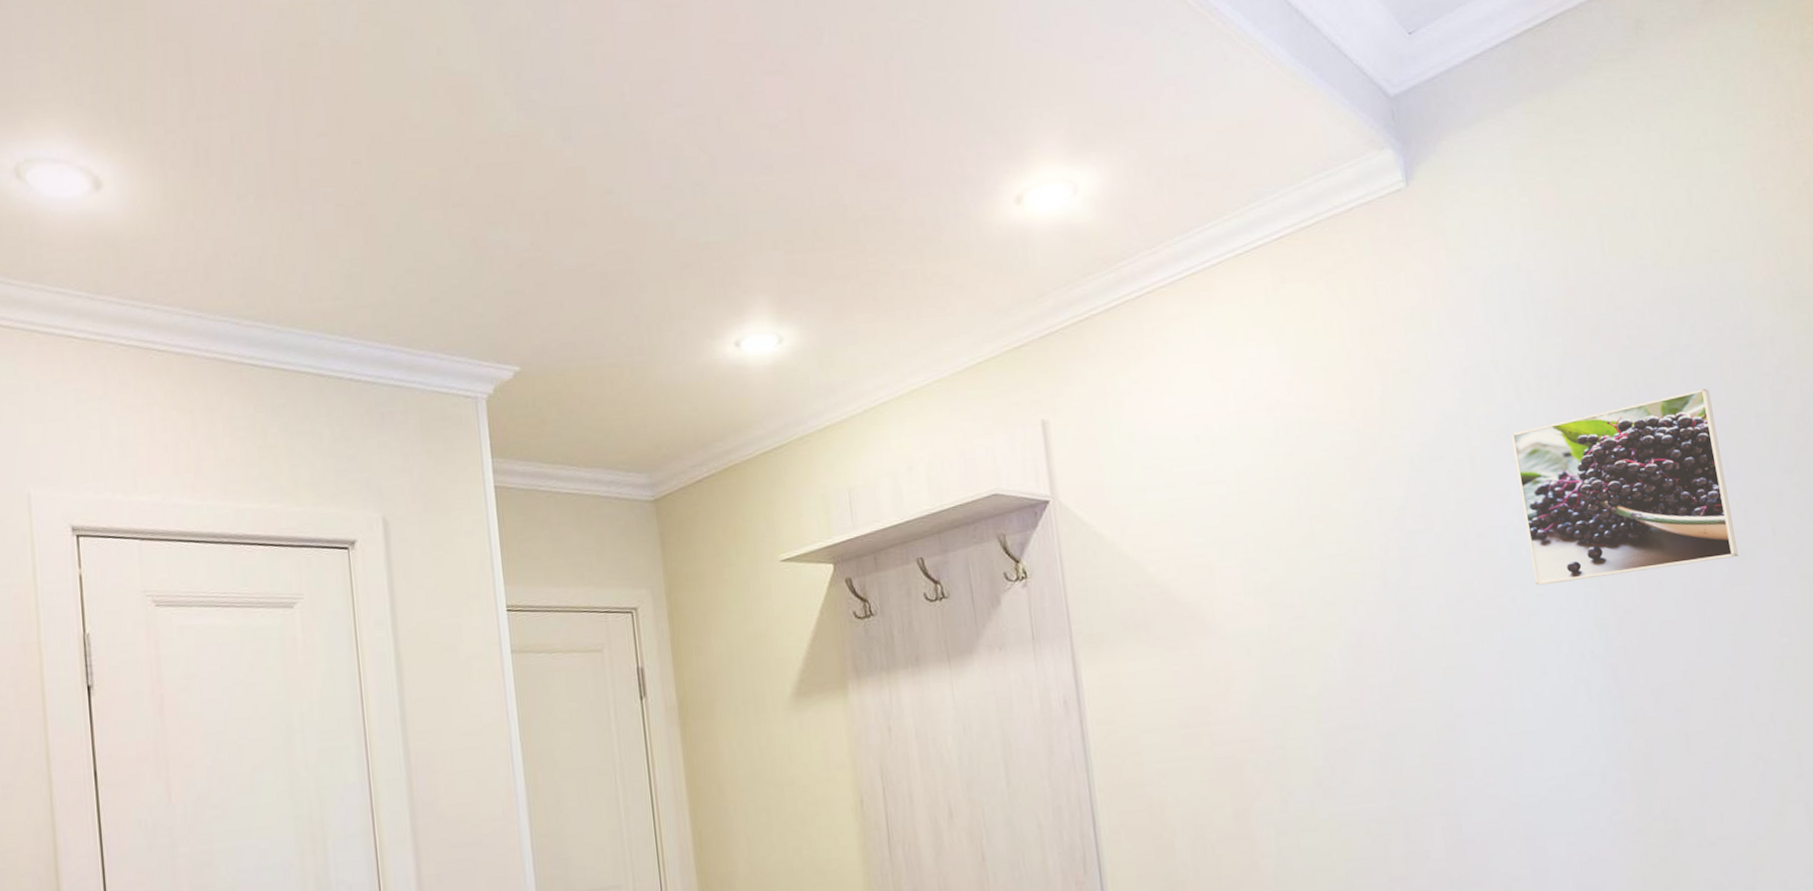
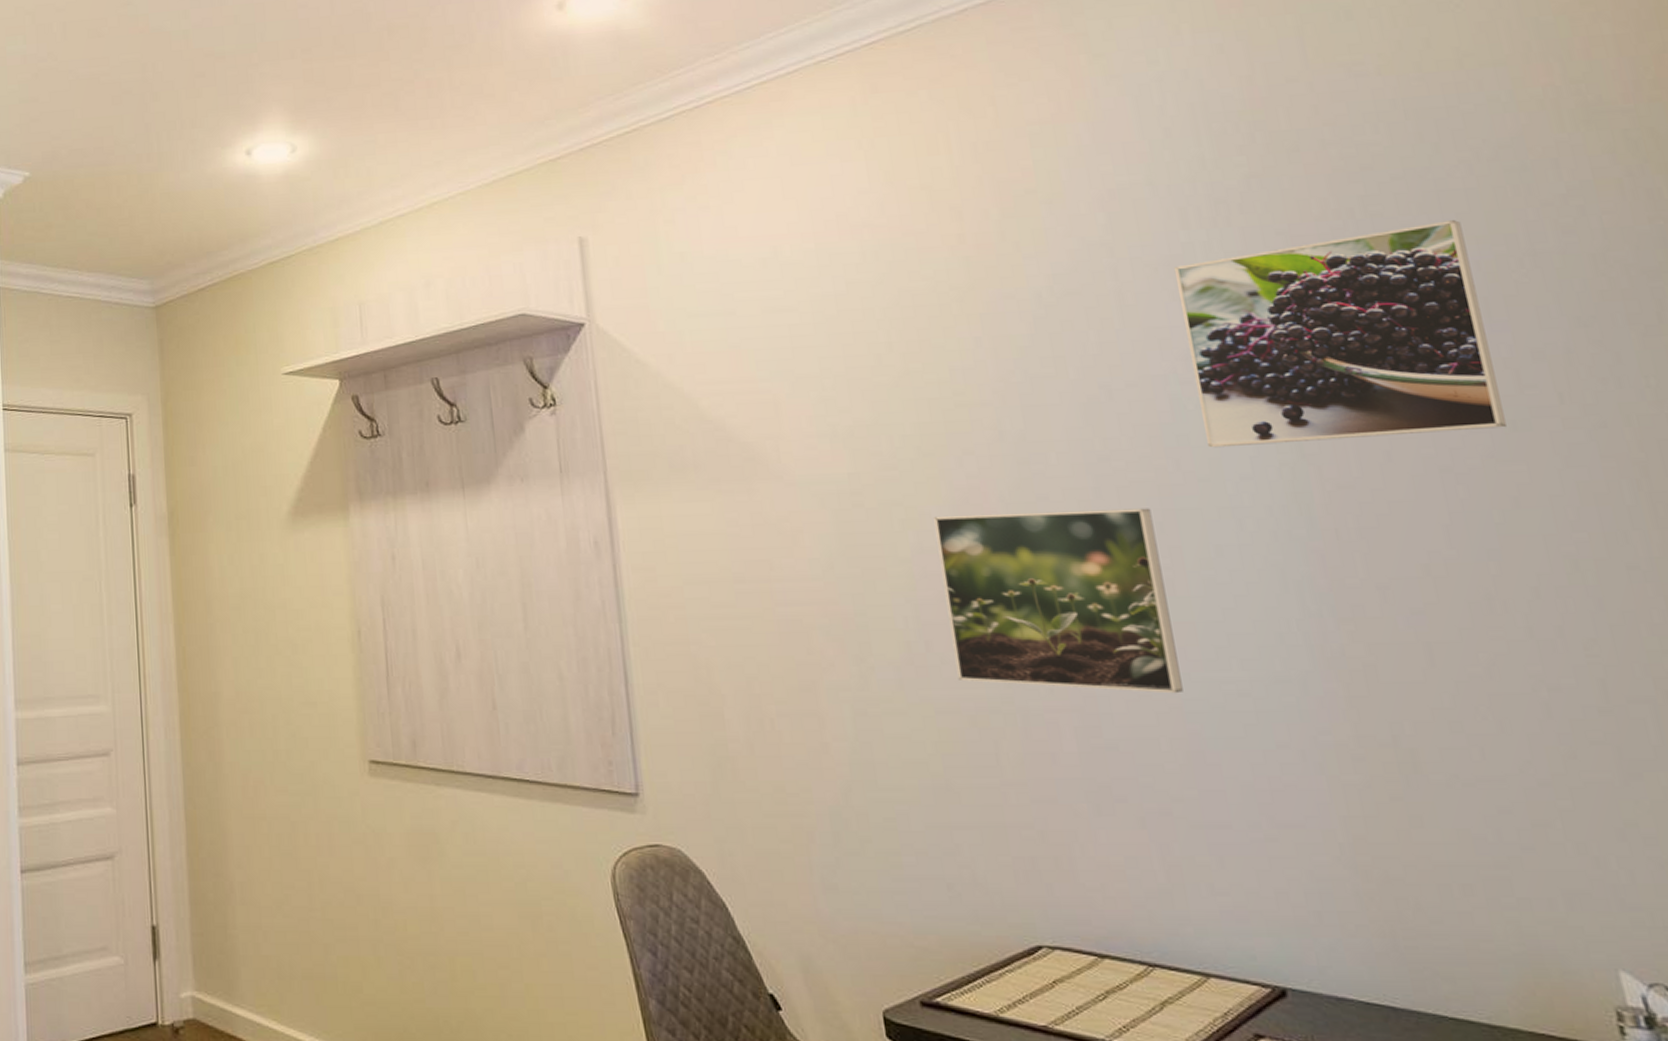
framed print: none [1335,639,1519,797] -> present [934,508,1183,694]

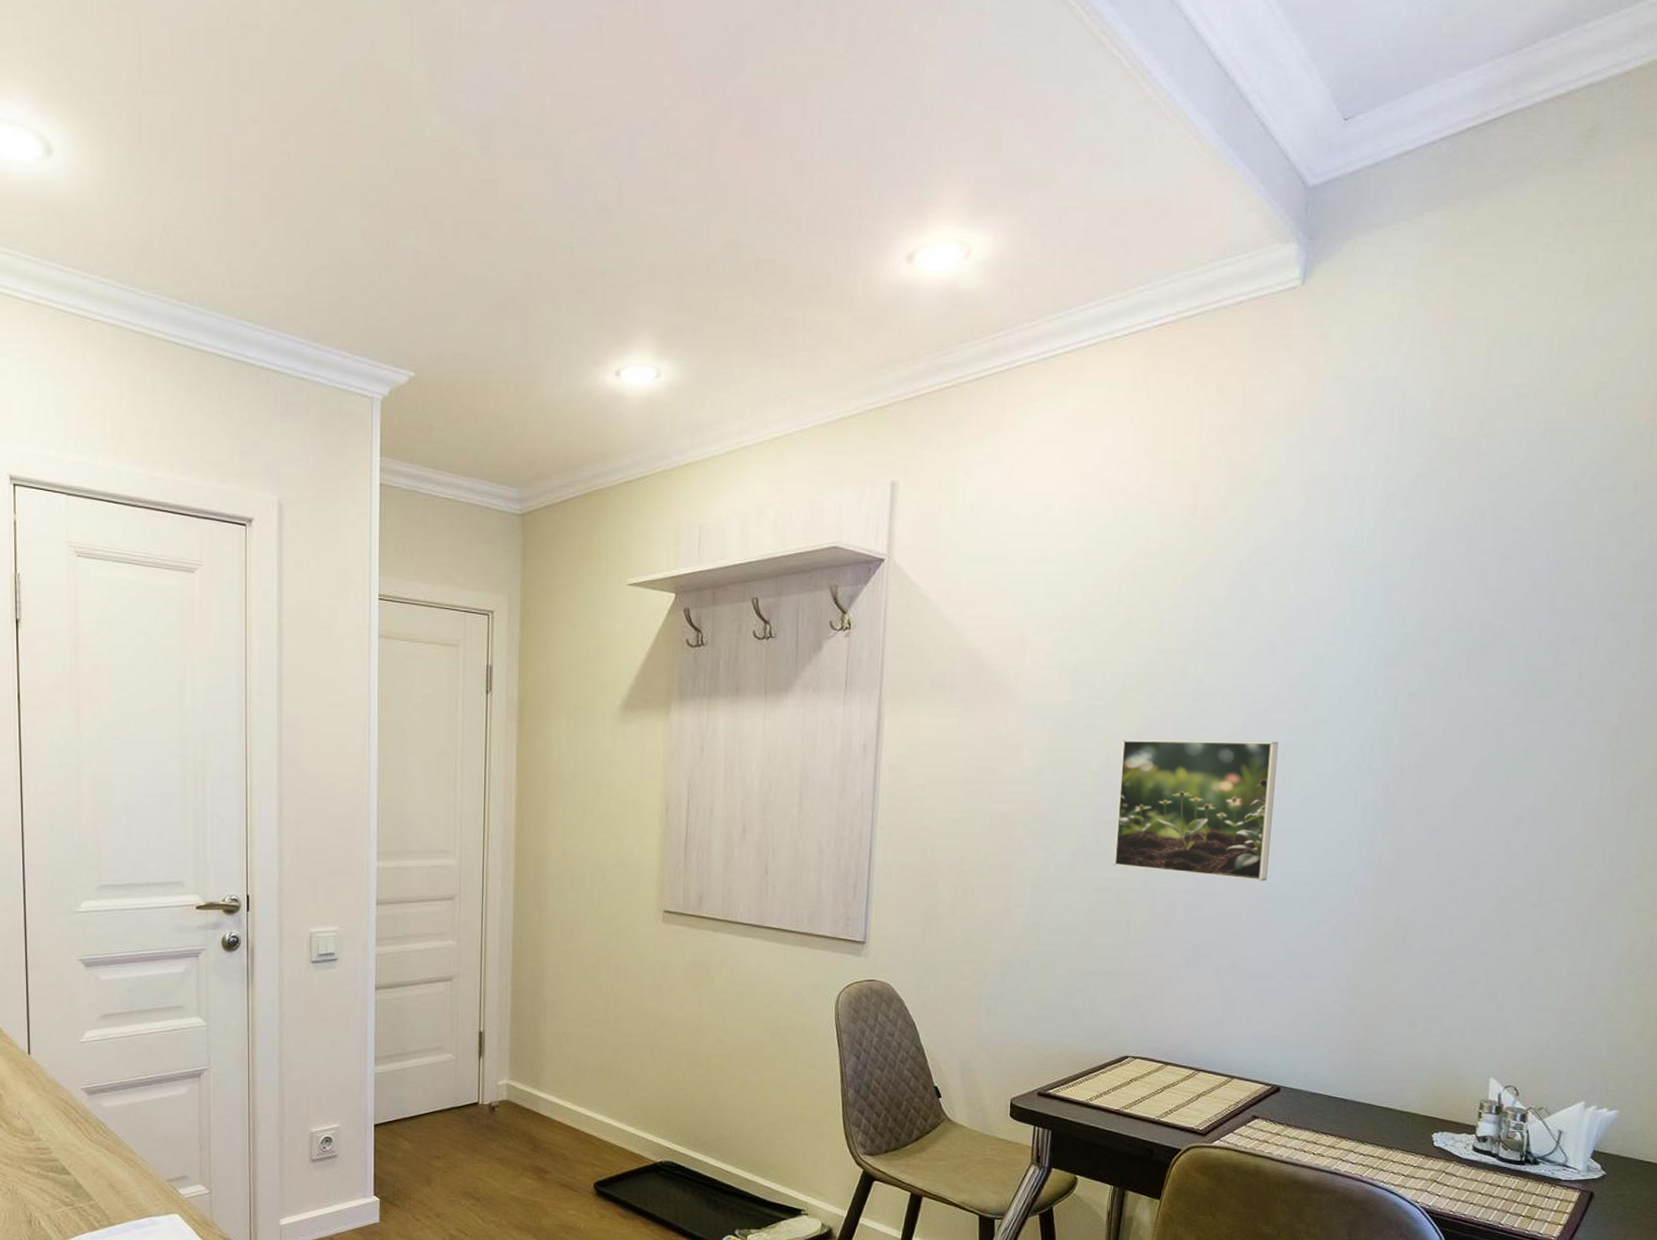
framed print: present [1173,220,1507,448] -> none [1332,527,1556,698]

